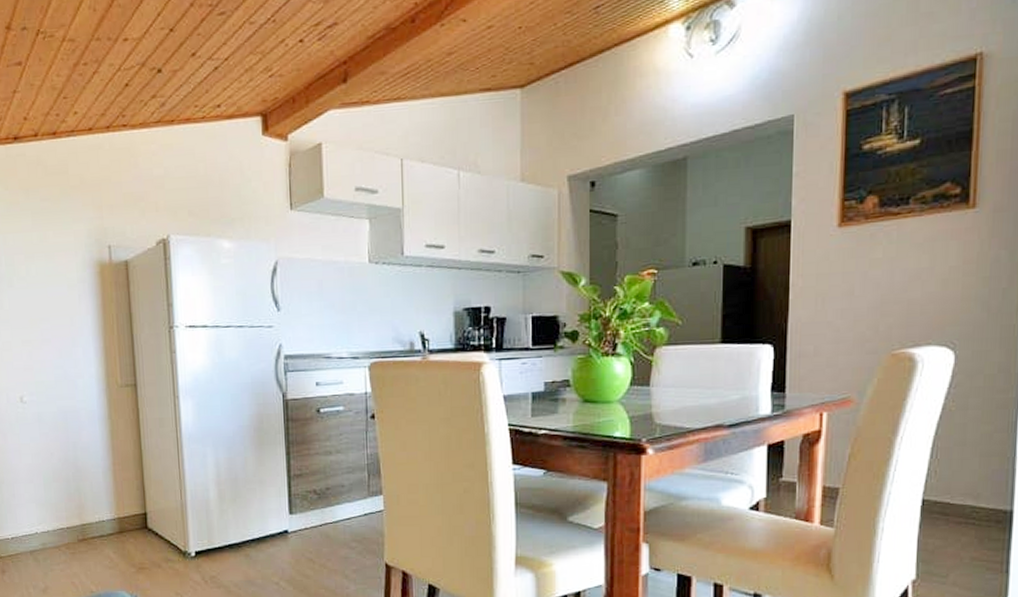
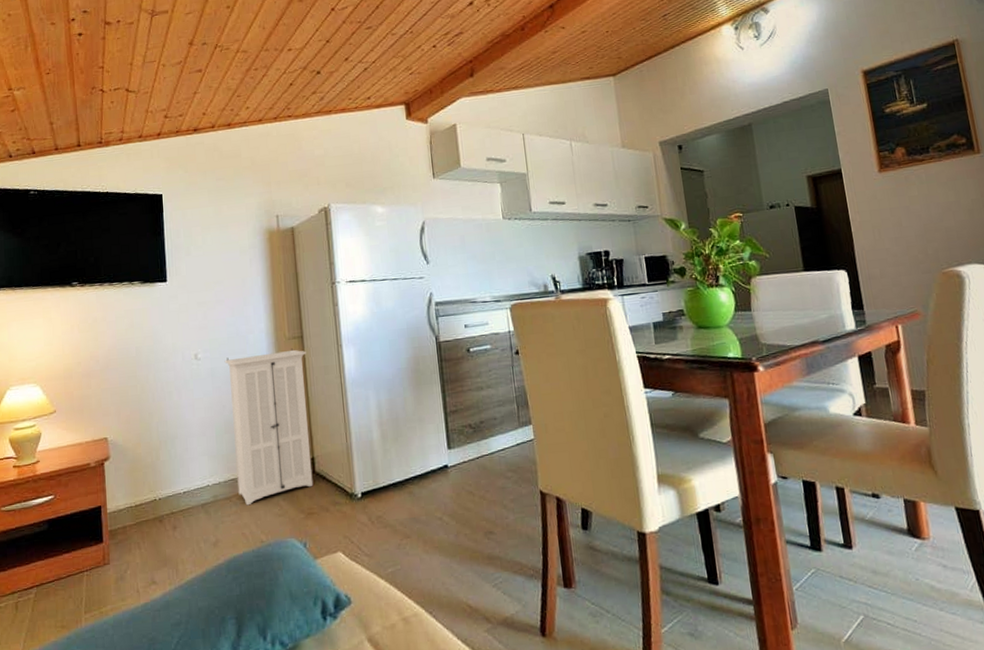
storage cabinet: none [52,397,145,556] -> present [224,348,314,506]

